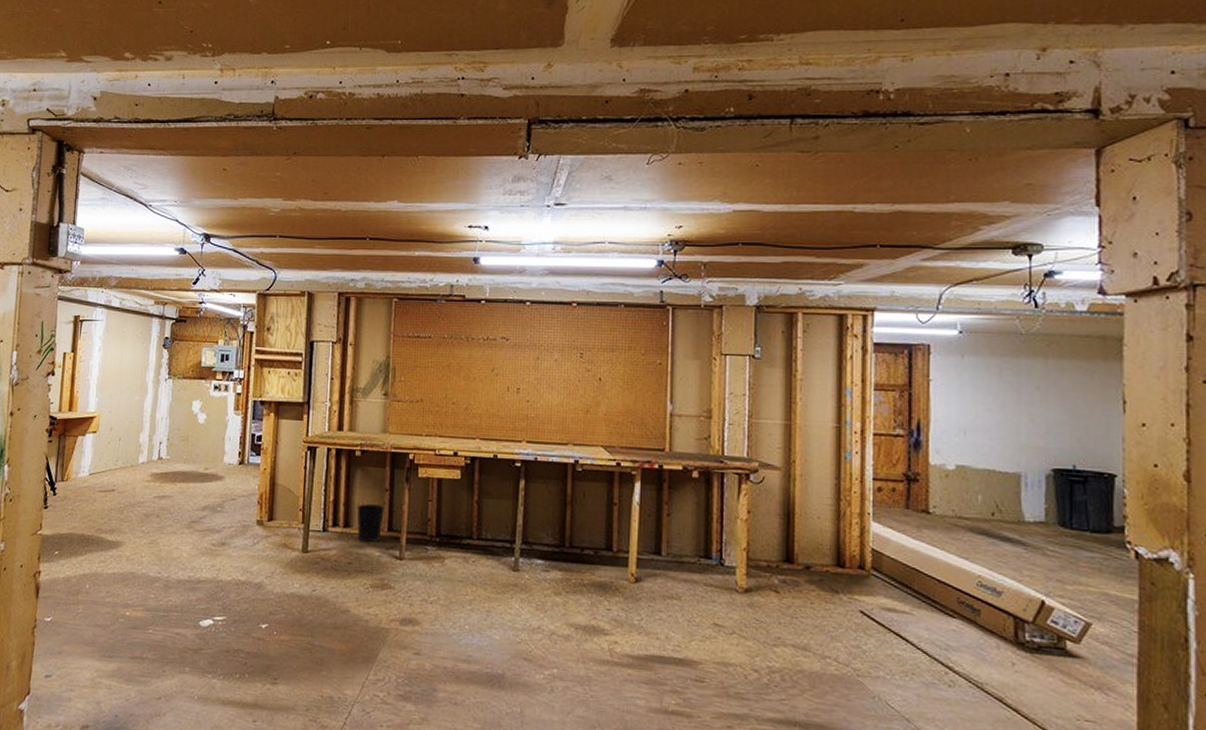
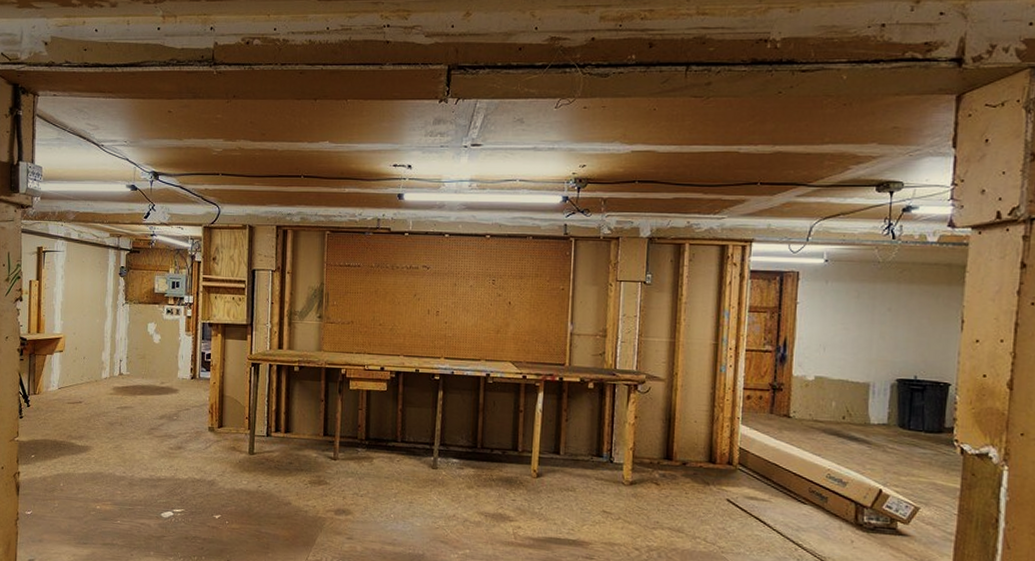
wastebasket: present [357,504,385,543] -> none [296,412,320,446]

